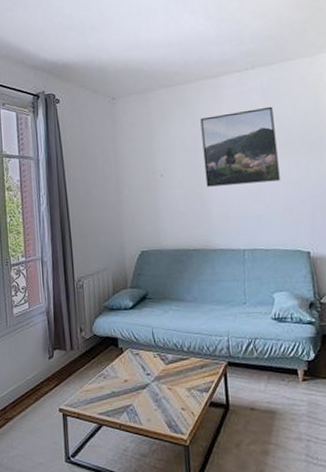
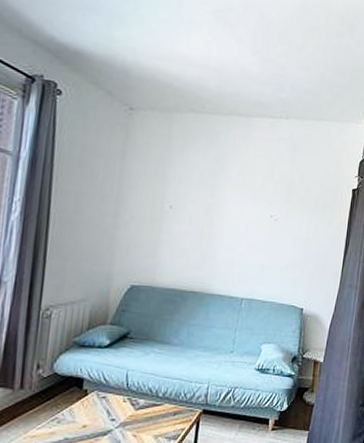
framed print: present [200,106,280,187] -> none [217,156,298,236]

